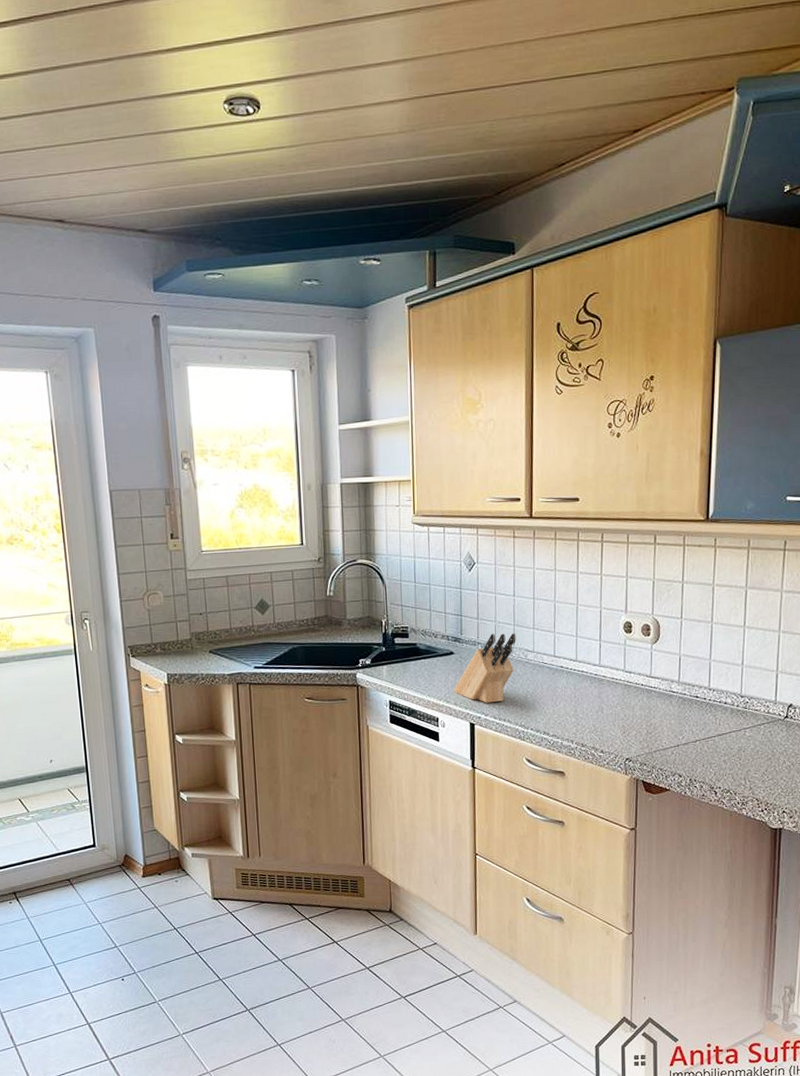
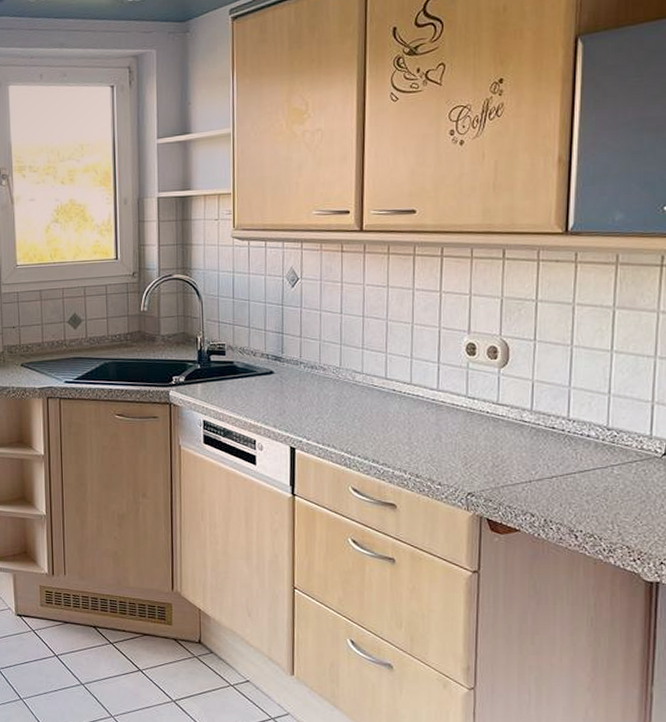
knife block: present [453,633,516,703] -> none [273,352,343,426]

